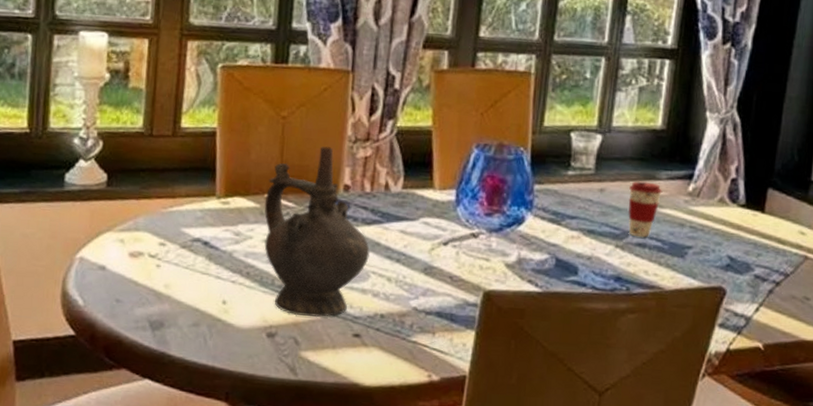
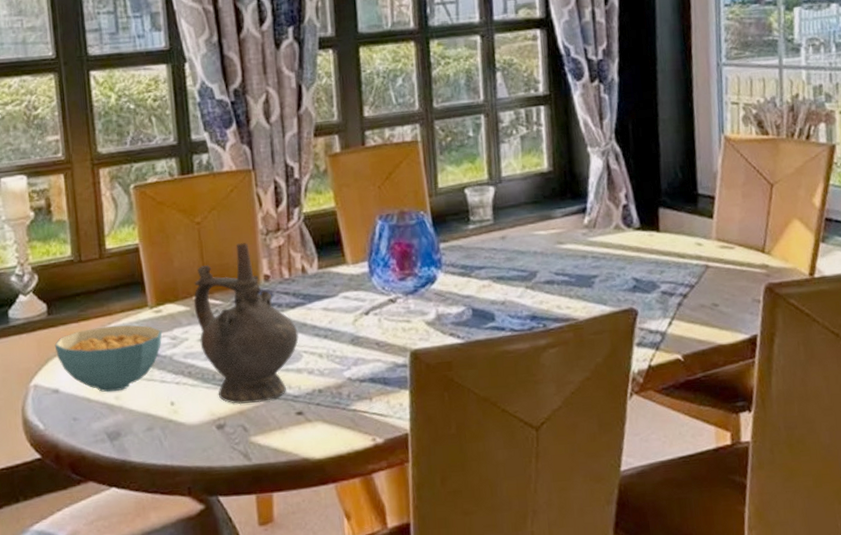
cereal bowl: none [109,208,226,280] -> present [54,324,162,393]
coffee cup: present [627,181,663,238] -> none [528,222,560,276]

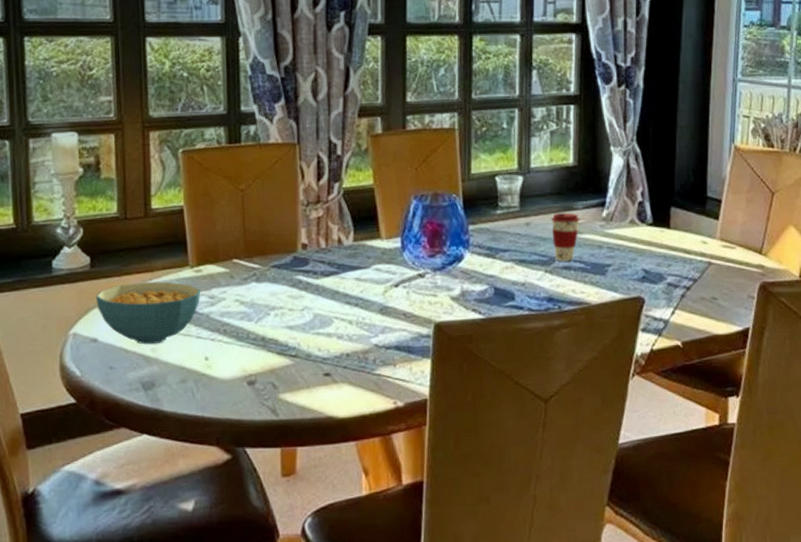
ceremonial vessel: present [193,243,299,405] -> none [233,212,331,363]
coffee cup: none [528,222,560,276] -> present [551,212,580,262]

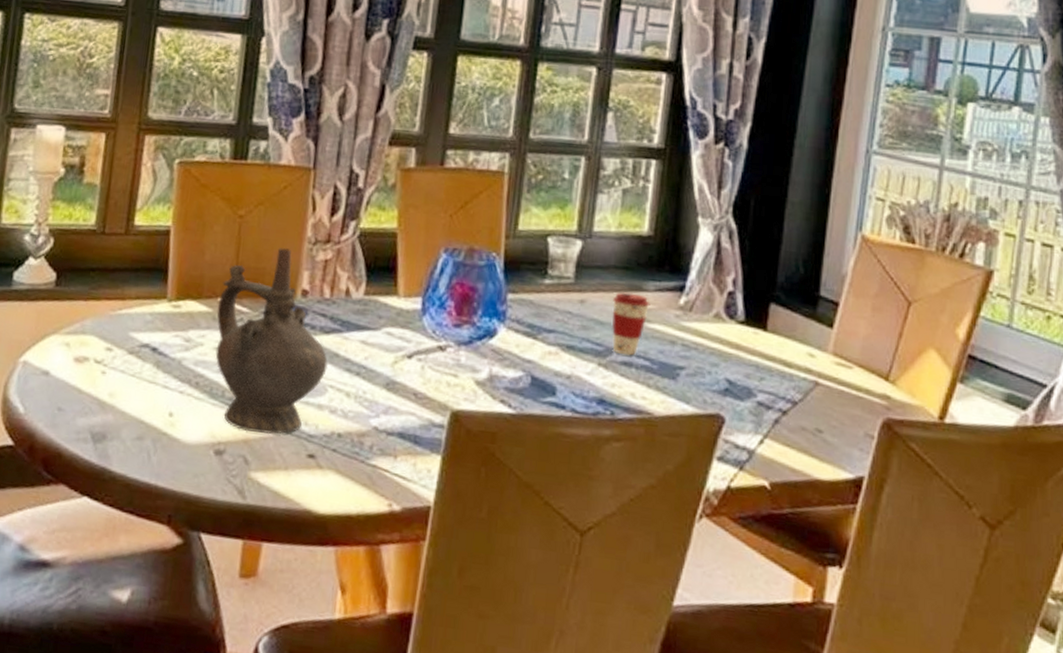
cereal bowl: present [95,281,201,345] -> none [55,310,177,388]
ceremonial vessel: none [233,212,331,363] -> present [215,248,328,435]

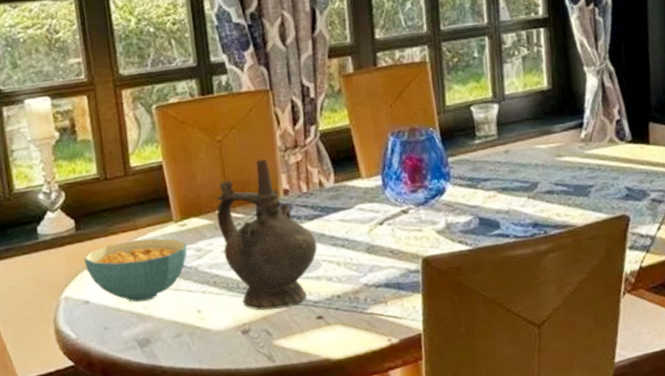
cereal bowl: none [55,310,177,388] -> present [83,238,188,303]
coffee cup: present [611,292,650,356] -> none [530,137,559,186]

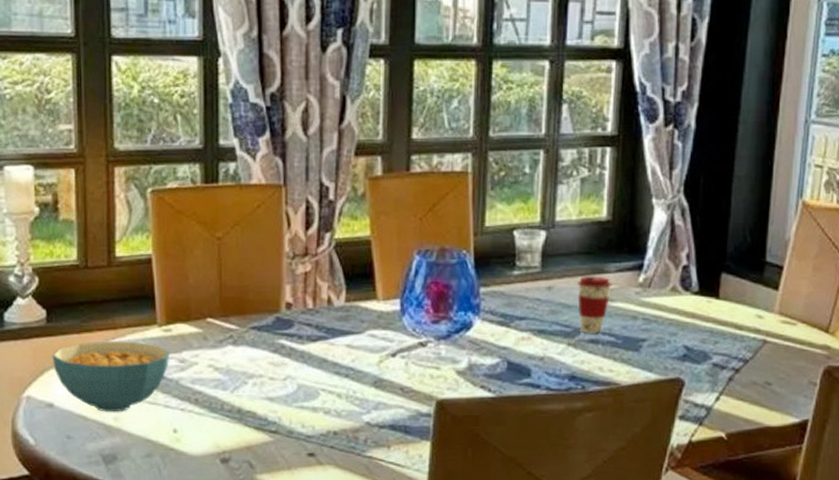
ceremonial vessel: present [216,159,318,311] -> none [207,265,317,440]
coffee cup: none [530,137,559,186] -> present [577,276,612,334]

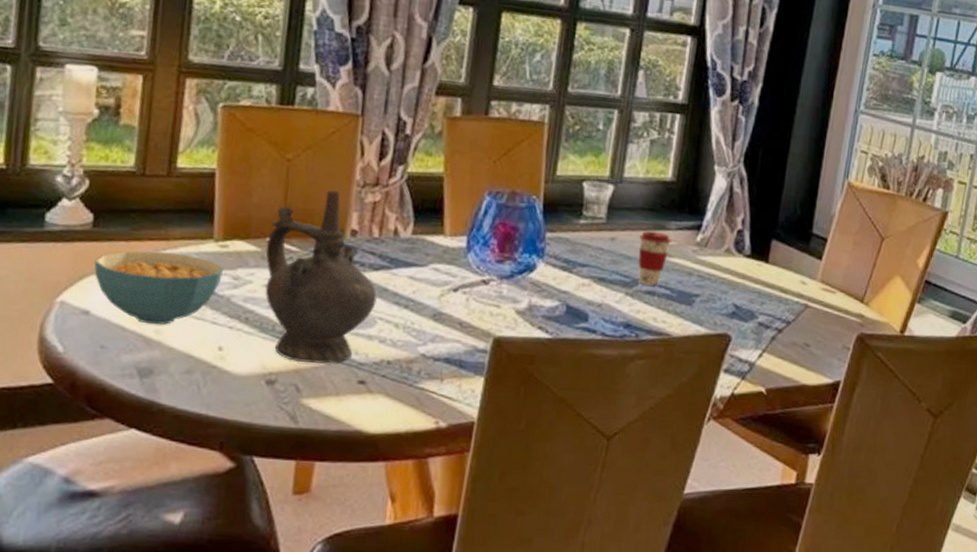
ceremonial vessel: none [207,265,317,440] -> present [264,190,377,364]

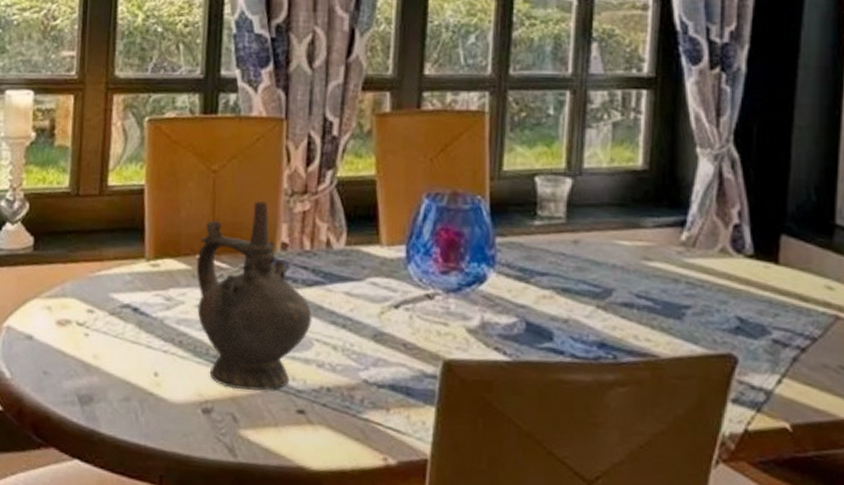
cereal bowl: present [94,251,225,325] -> none [35,272,157,350]
coffee cup: present [637,230,672,286] -> none [608,230,650,297]

